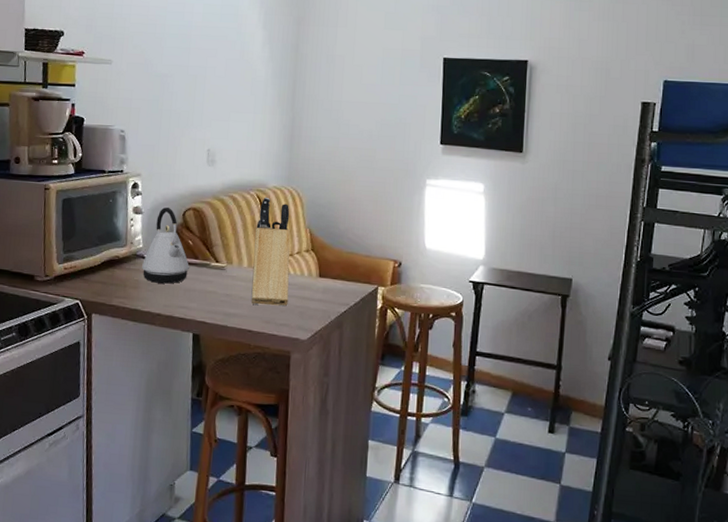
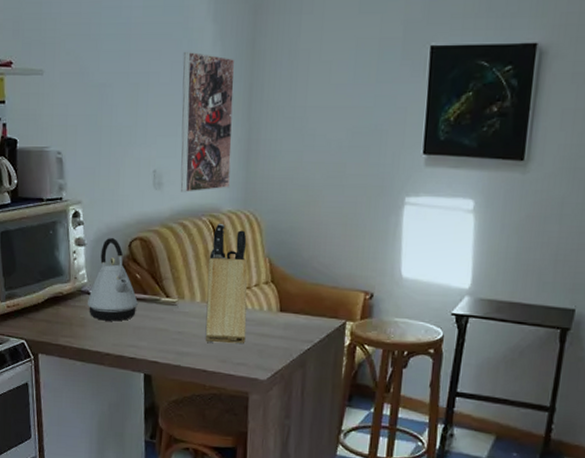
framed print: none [231,51,281,170] -> present [180,51,235,192]

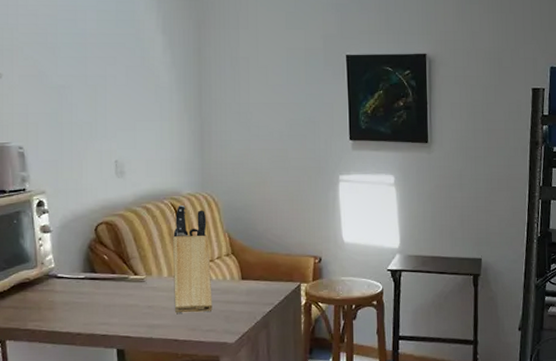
kettle: present [88,238,138,321] -> none [56,224,107,302]
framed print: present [180,51,235,192] -> none [137,58,188,179]

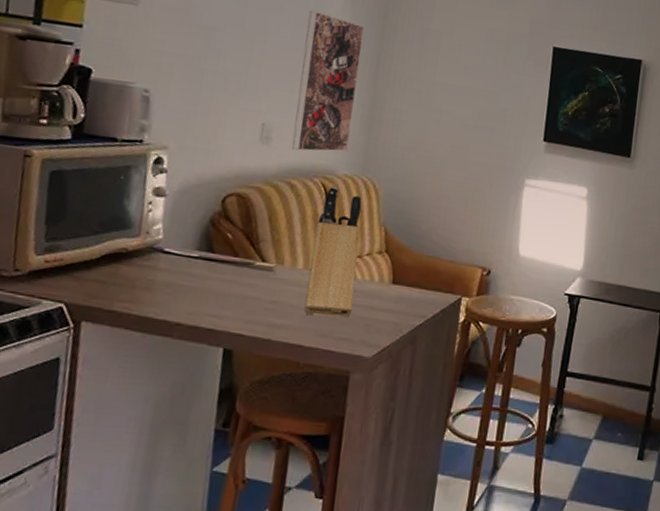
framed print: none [137,58,188,179] -> present [292,10,365,152]

